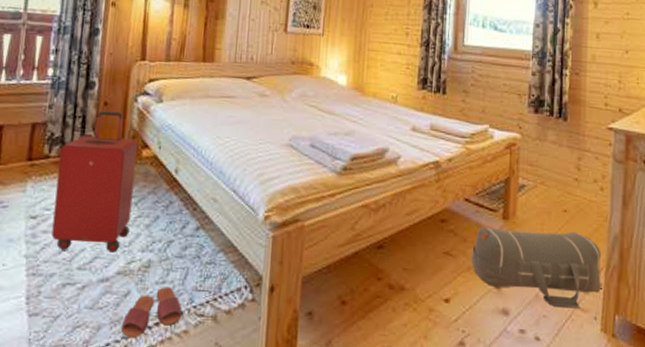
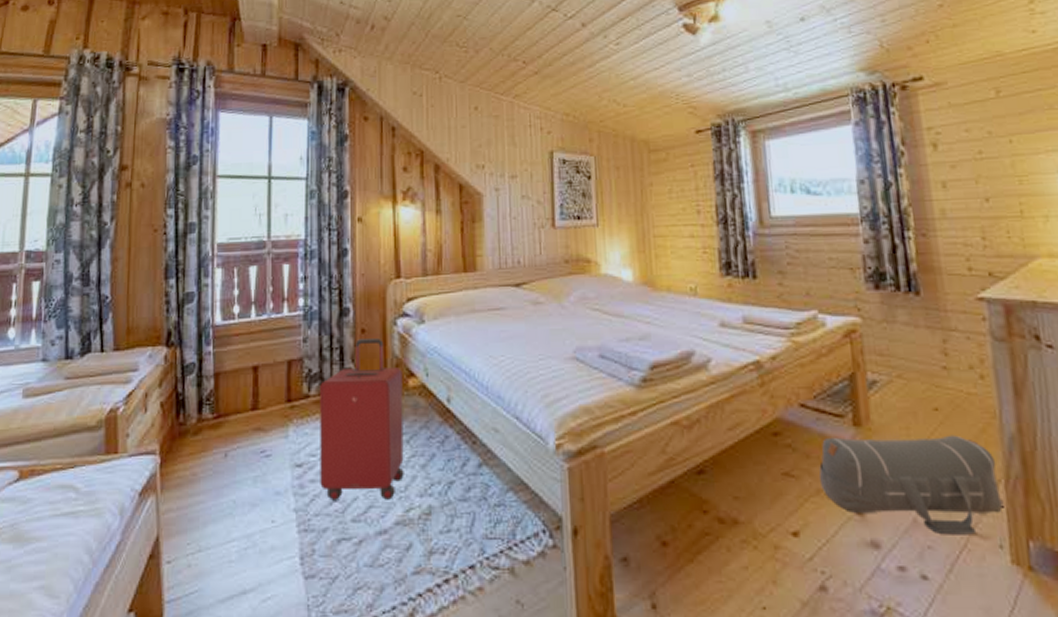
slippers: present [121,287,182,339] -> none [407,536,473,600]

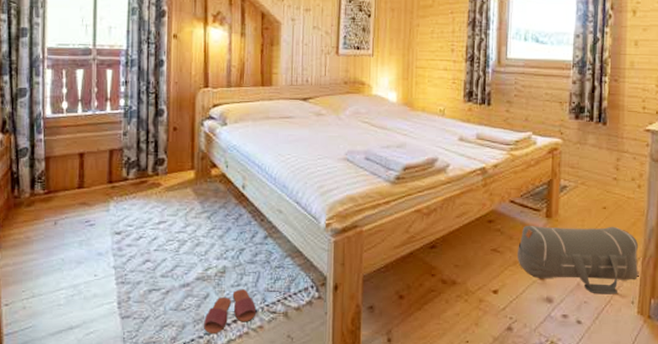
suitcase: present [320,338,404,501] -> none [135,135,207,261]
slippers: none [407,536,473,600] -> present [204,289,256,334]

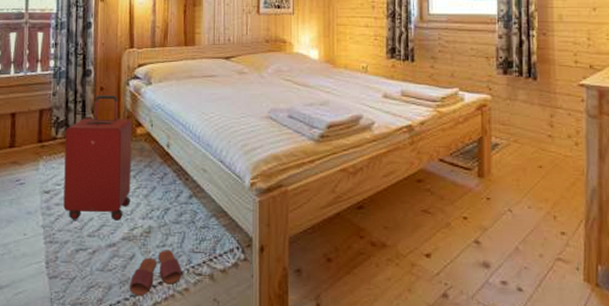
suitcase: none [135,135,207,261] -> present [63,95,132,221]
duffel bag: present [516,225,639,295] -> none [449,184,581,260]

